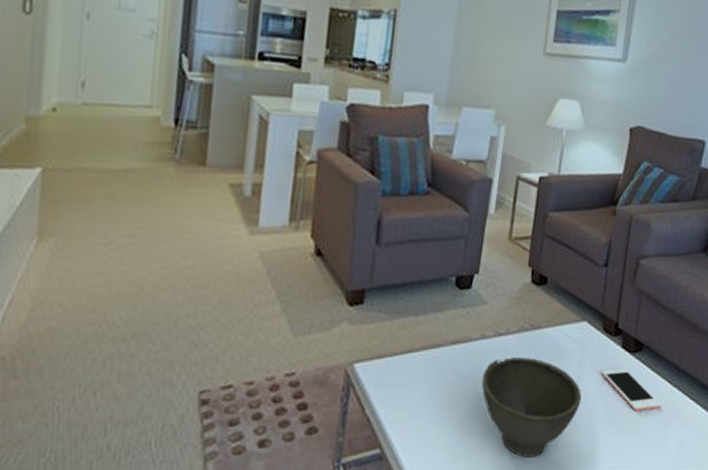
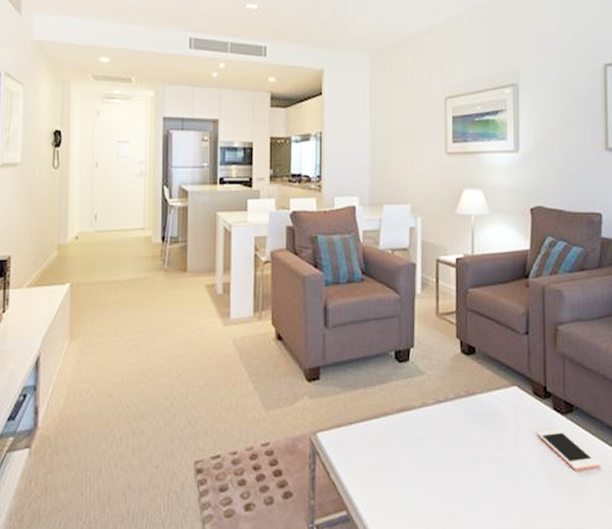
bowl: present [481,357,582,457] -> none [428,423,522,518]

